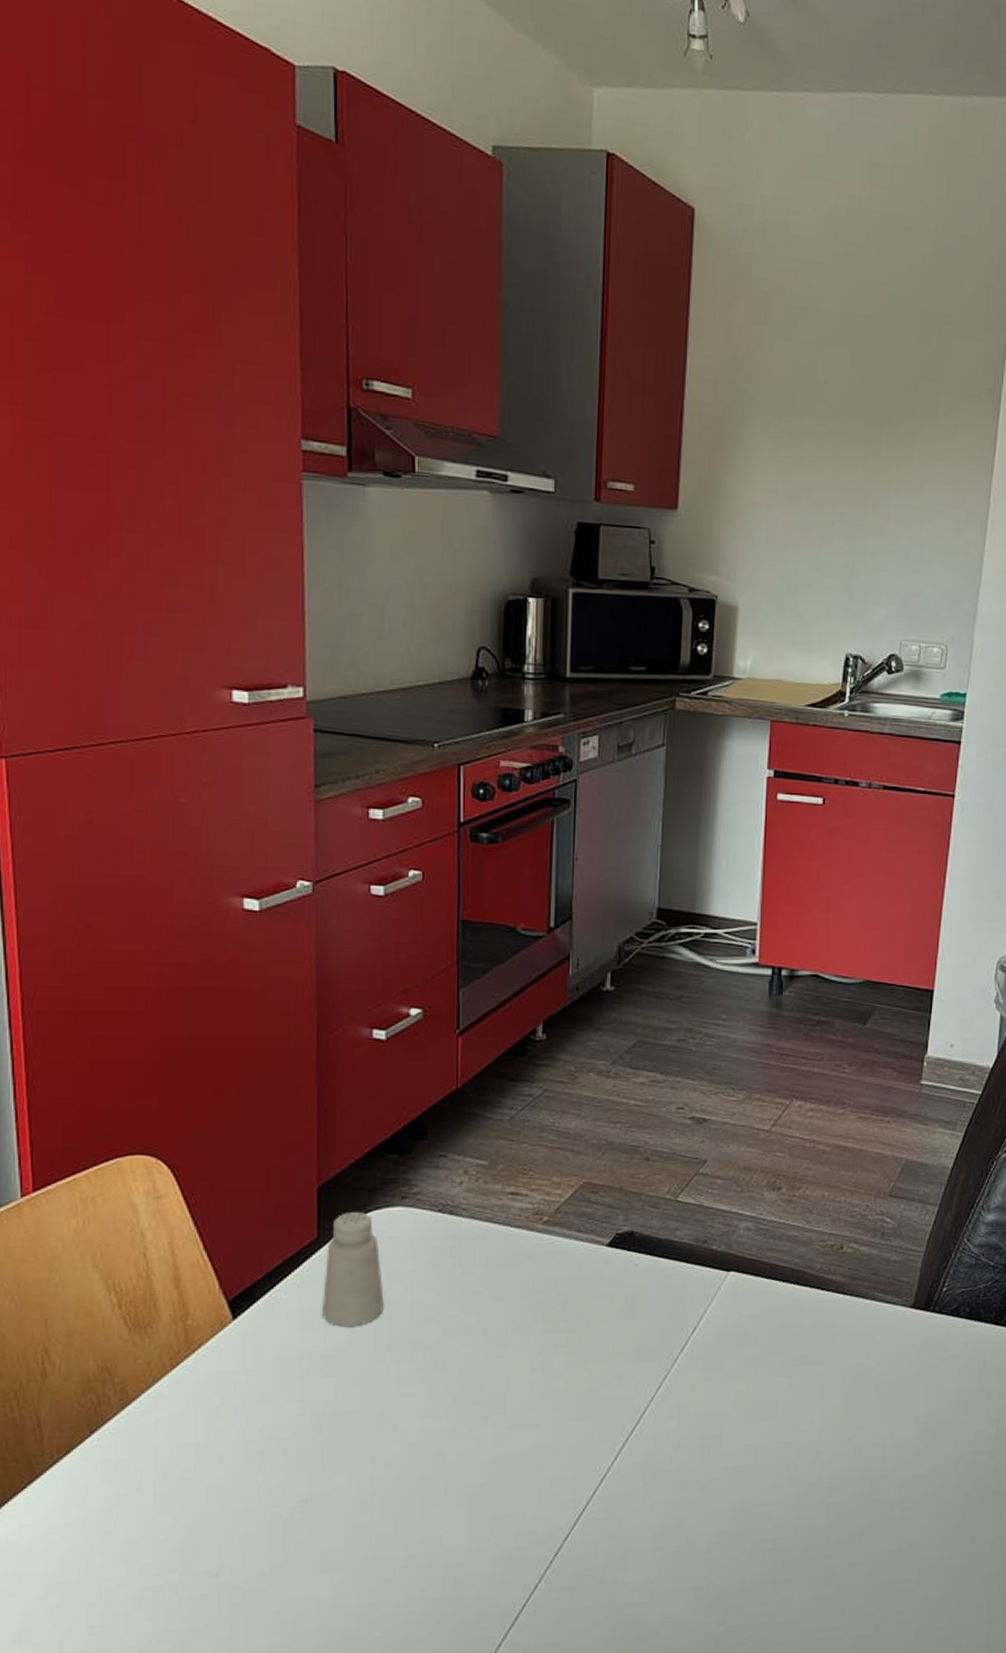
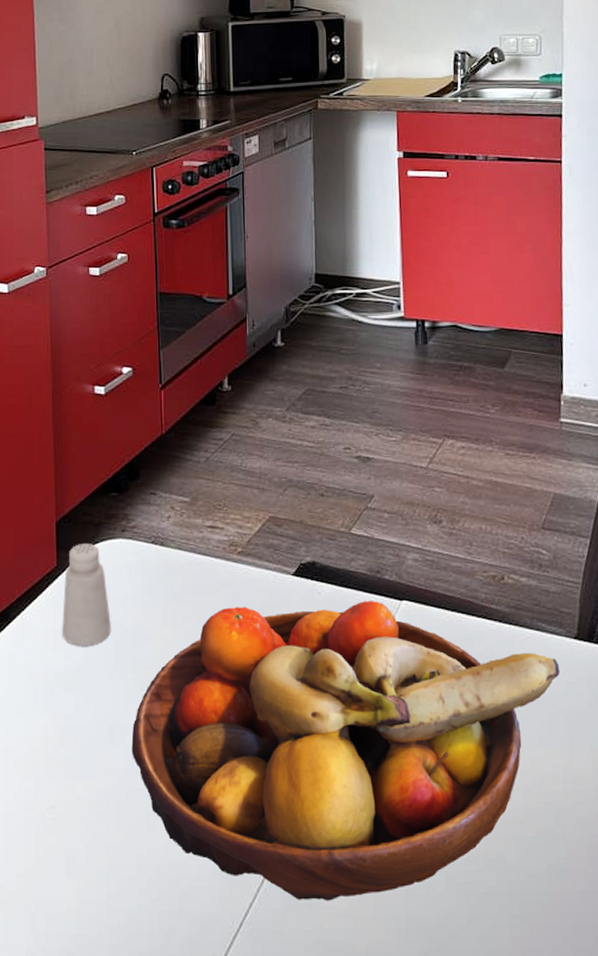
fruit bowl: none [404,1272,892,1578] -> present [131,601,560,901]

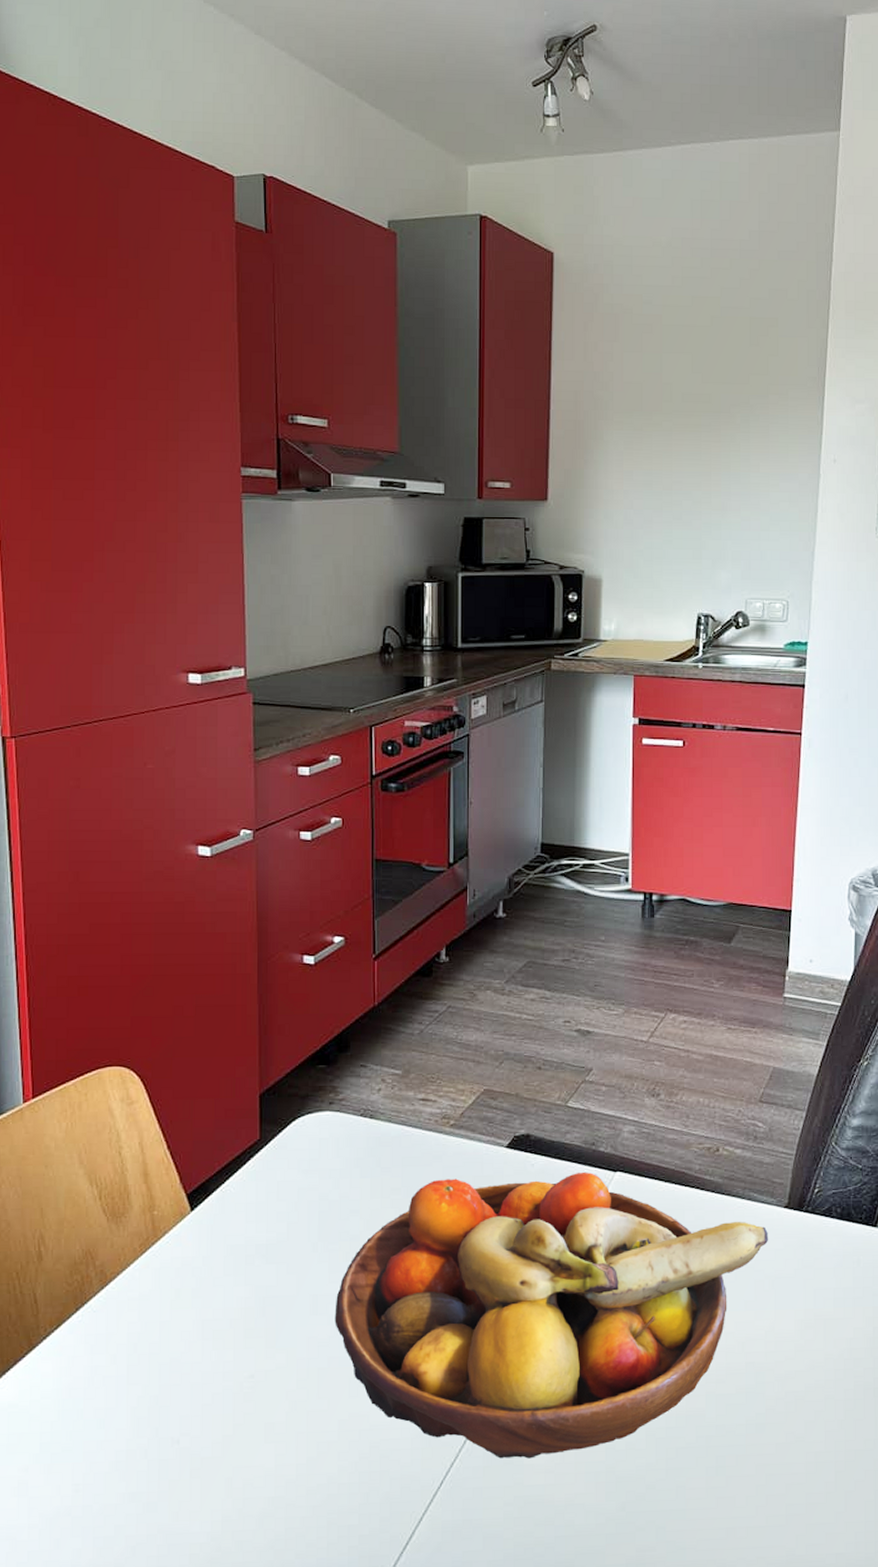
saltshaker: present [62,544,111,646] -> none [265,1116,316,1218]

